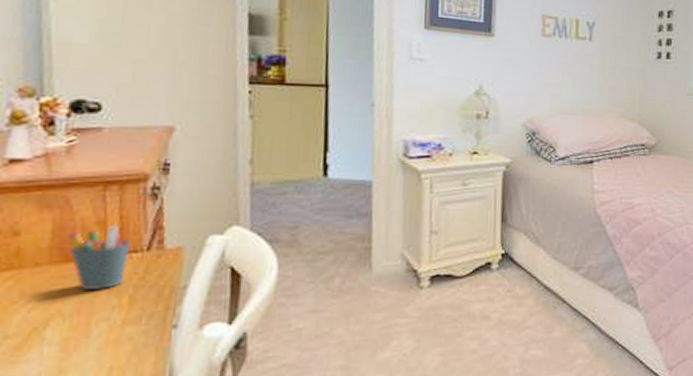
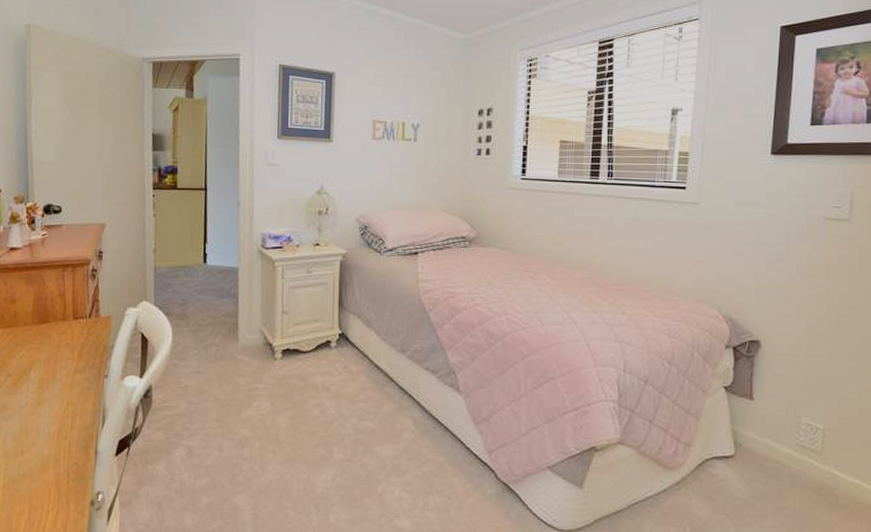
pen holder: present [66,225,131,291] -> none [42,297,80,345]

